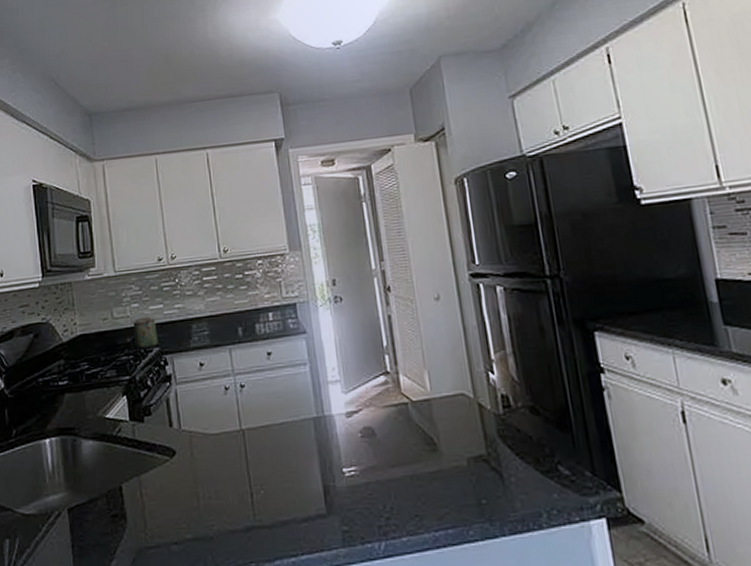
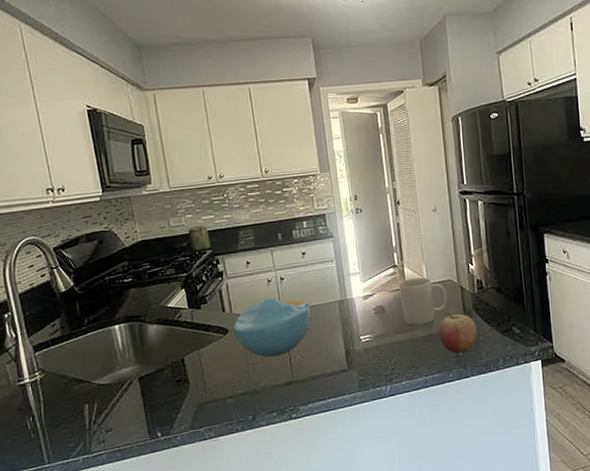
bowl: none [181,411,279,491] -> present [232,298,311,358]
mug: none [393,389,462,457] -> present [399,277,448,326]
fruit: none [449,439,508,500] -> present [438,312,478,353]

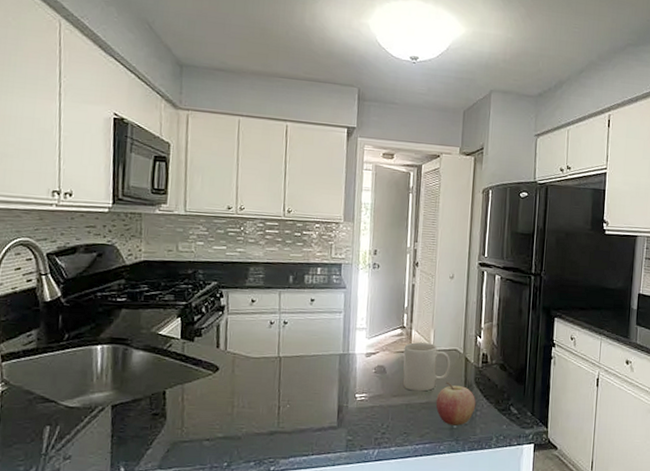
canister: present [187,225,211,252] -> none [195,254,218,282]
bowl: present [232,298,311,358] -> none [224,341,310,403]

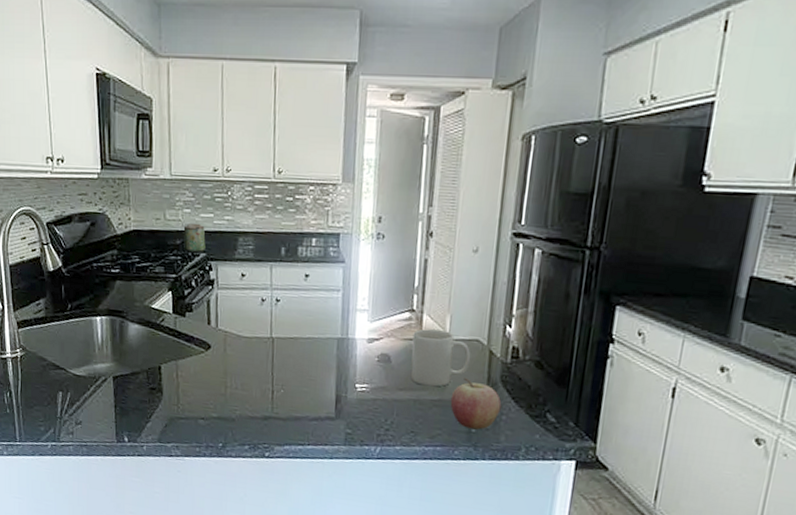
canister: none [195,254,218,282] -> present [183,223,206,253]

